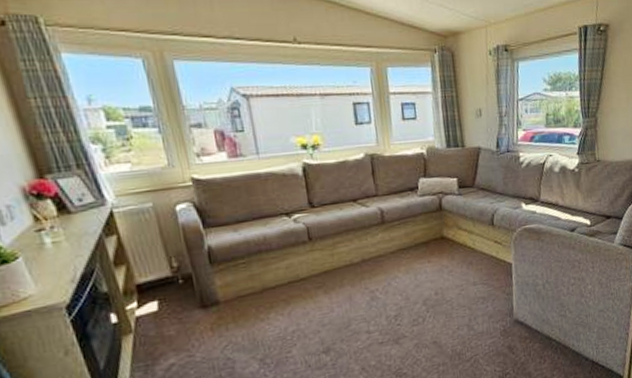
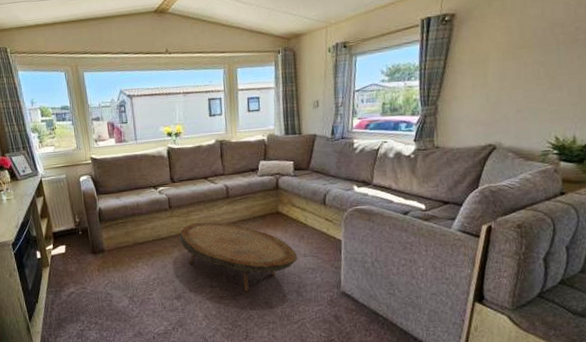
coffee table: none [323,253,467,334] -> present [178,221,298,292]

